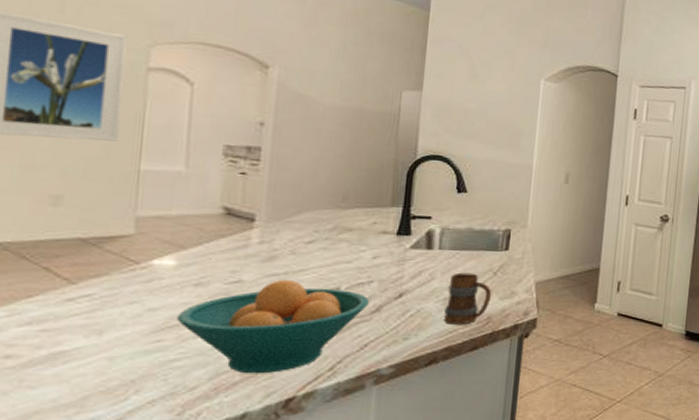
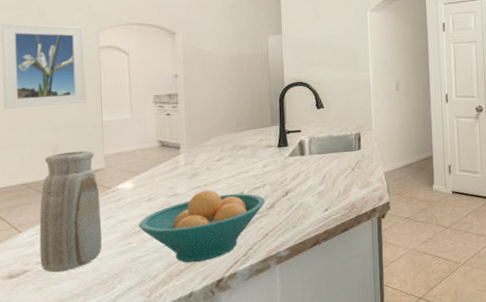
vase: none [10,206,121,372] -> present [39,150,103,273]
mug: present [444,272,492,325] -> none [320,170,353,213]

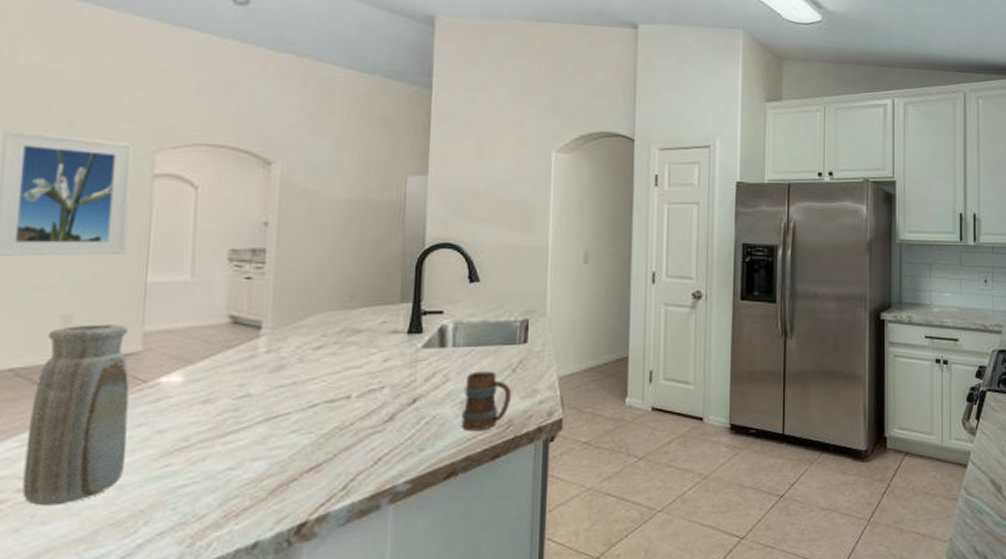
fruit bowl: present [139,189,265,263] -> none [185,390,382,498]
mug: none [320,170,353,213] -> present [461,371,512,431]

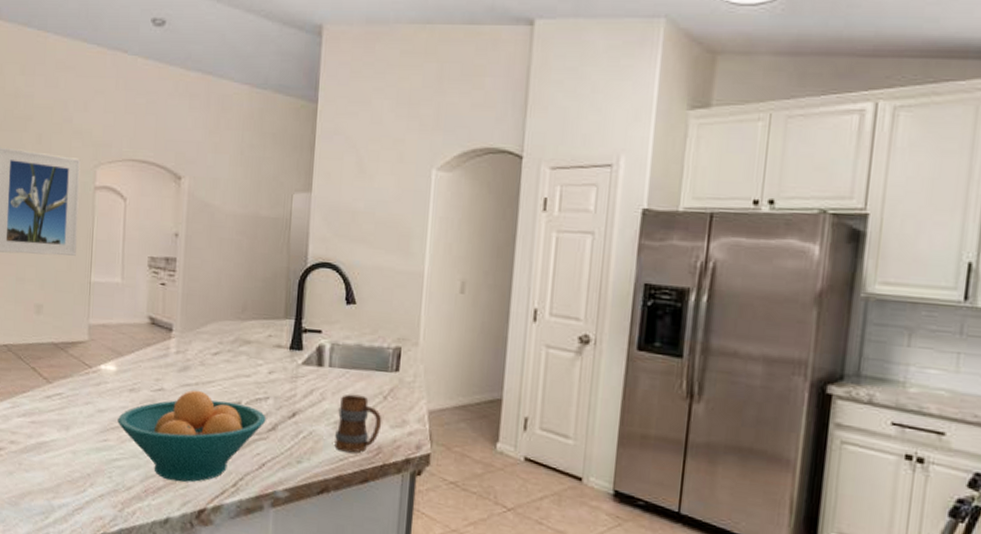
vase: present [22,324,130,506] -> none [14,314,80,459]
fruit bowl: none [185,390,382,498] -> present [117,389,266,482]

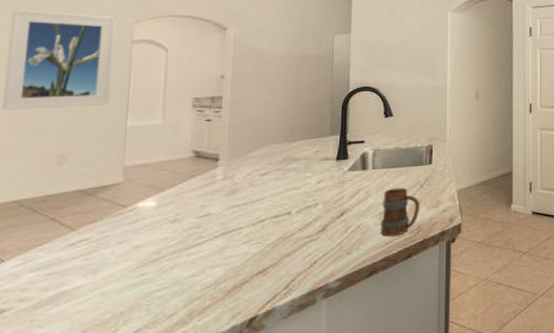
fruit bowl: present [117,389,266,482] -> none [157,209,316,298]

